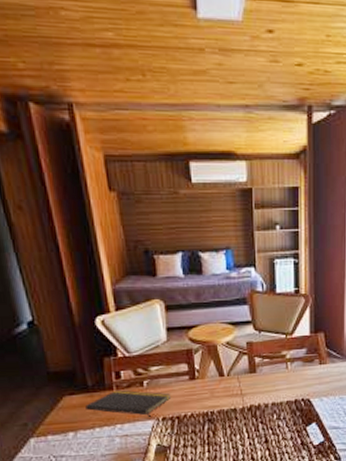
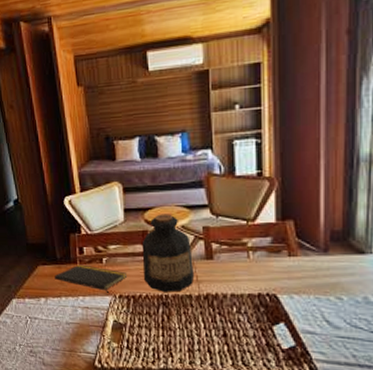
bottle: none [187,331,239,409] -> present [143,214,195,292]

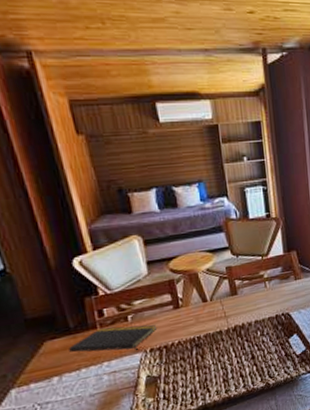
bottle: present [143,214,195,292] -> none [170,260,223,335]

